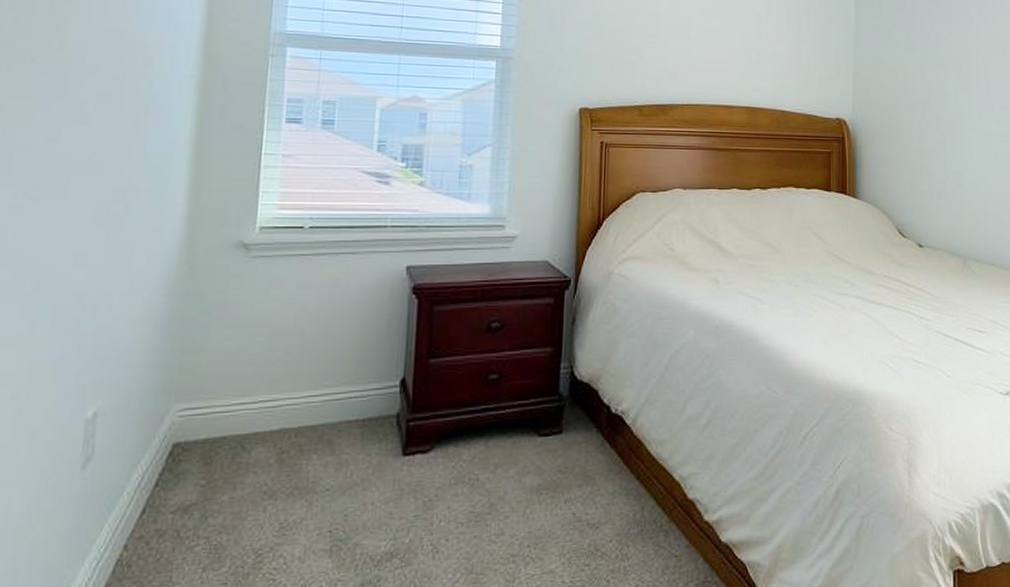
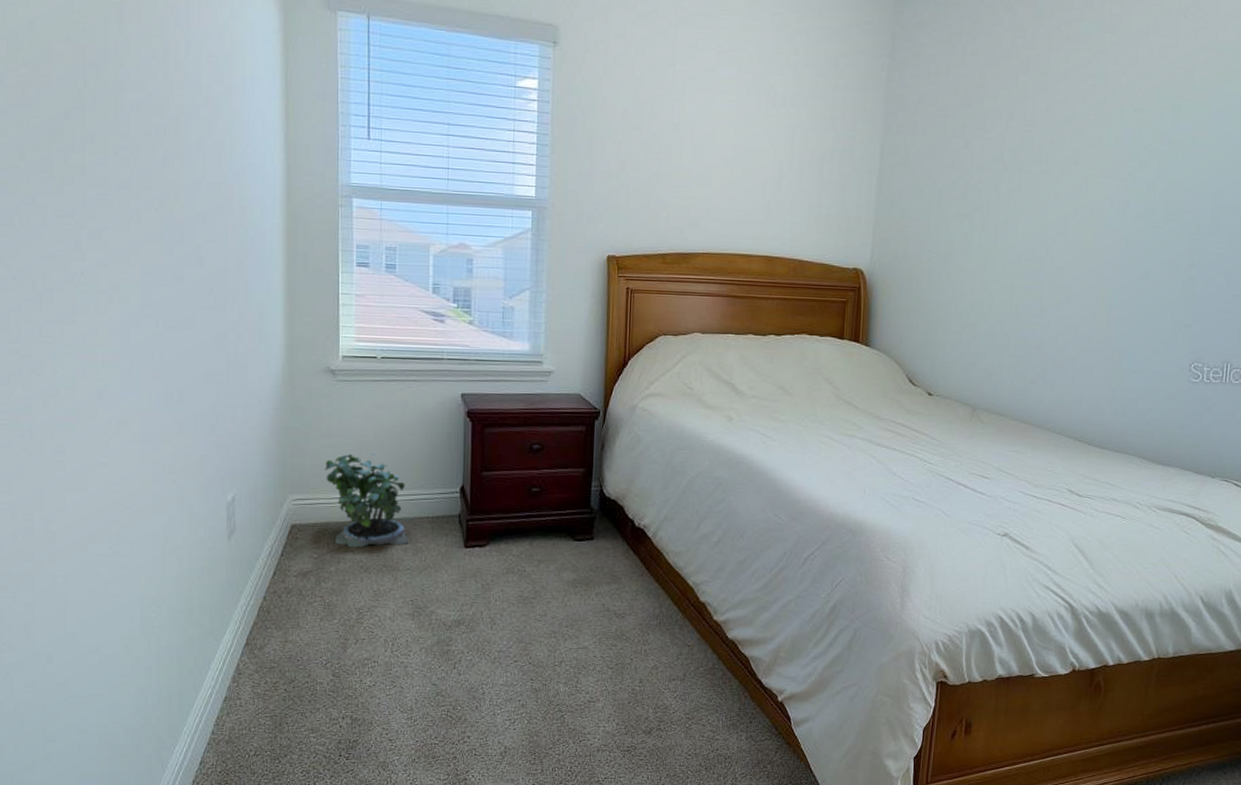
potted plant: none [225,343,331,468] -> present [325,453,409,548]

